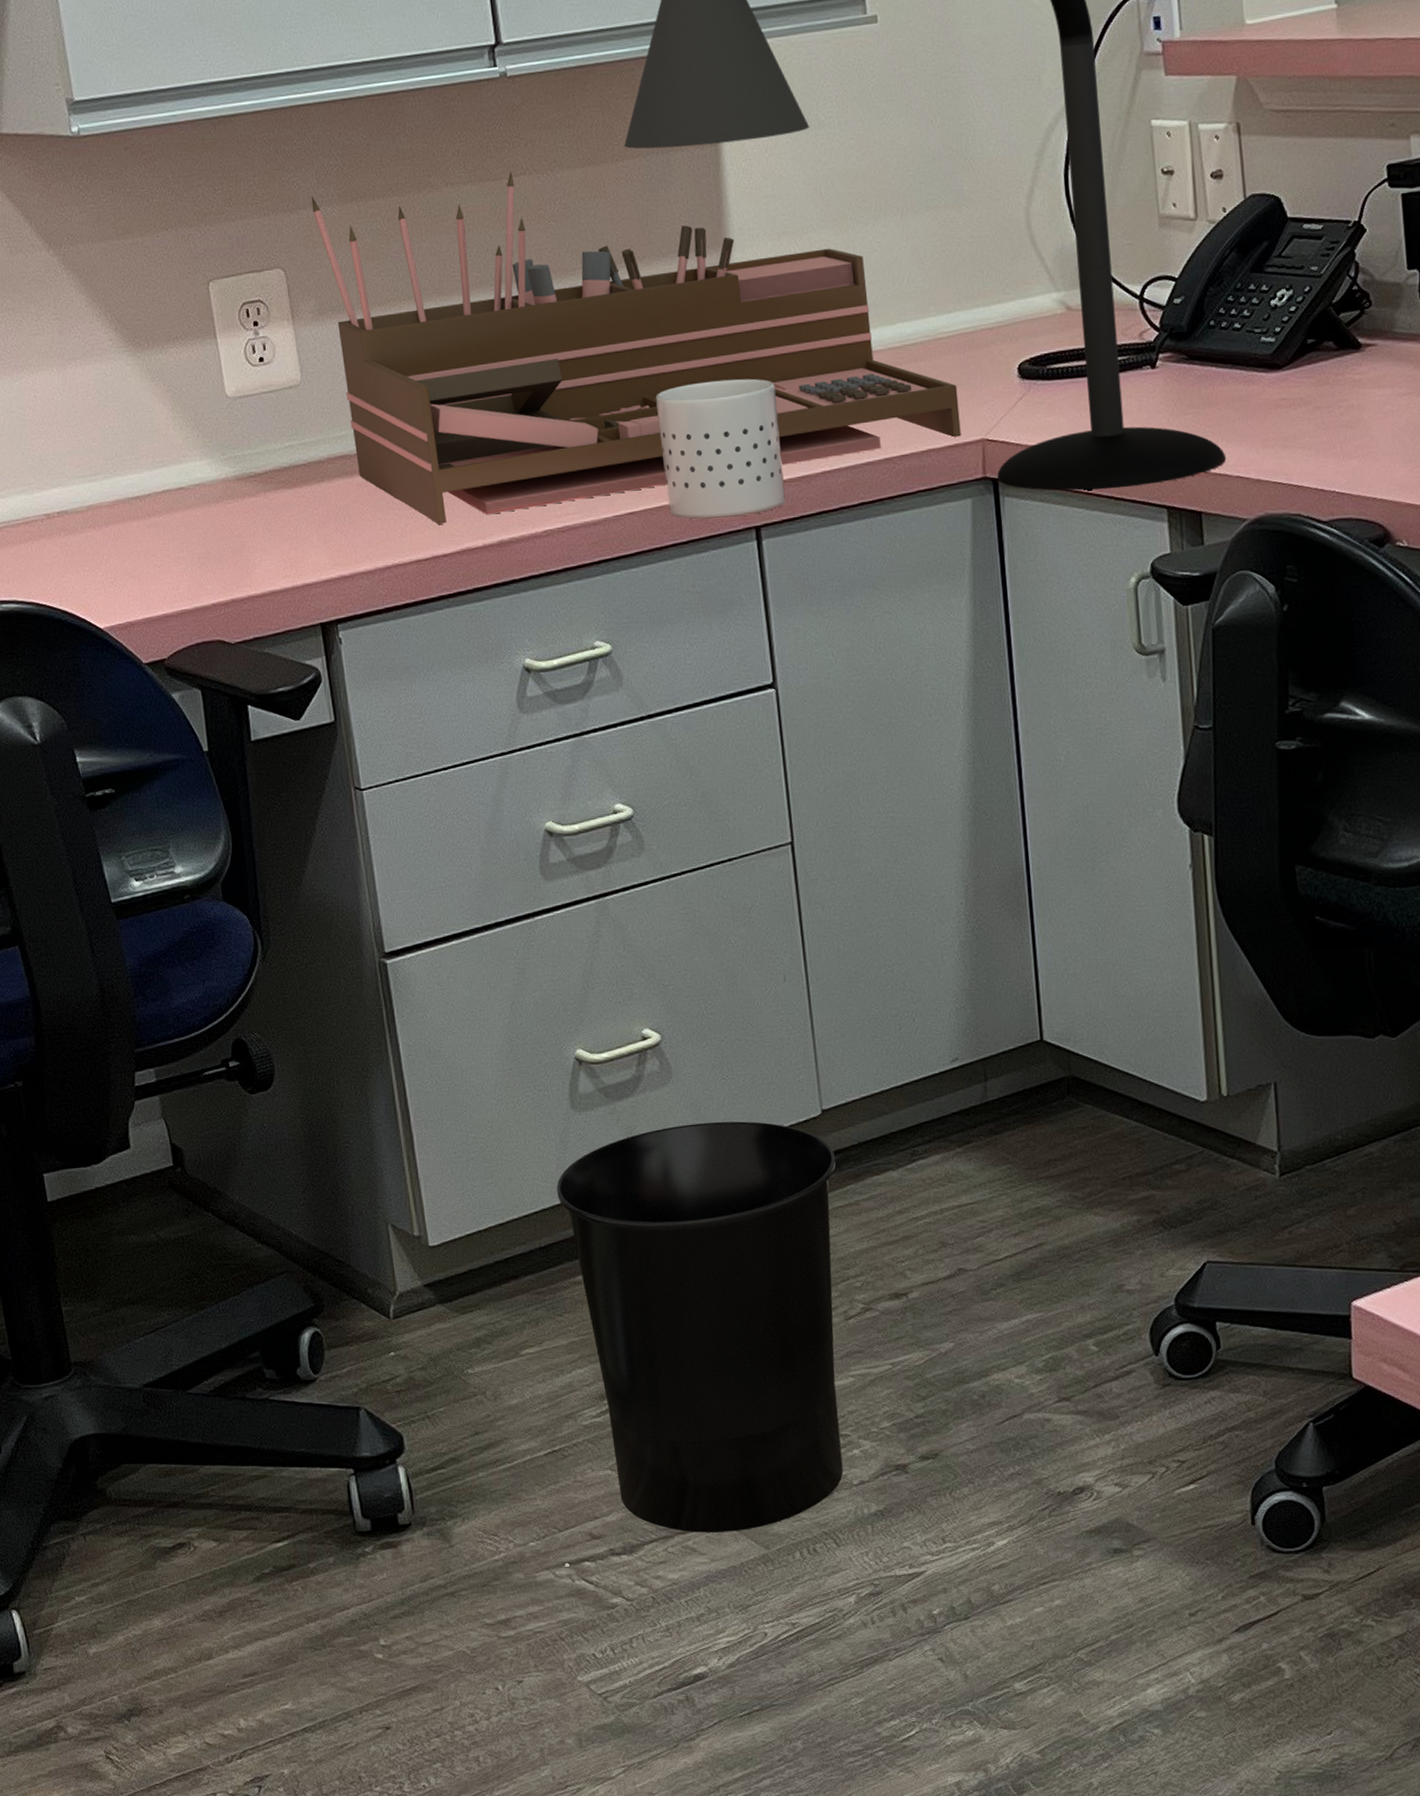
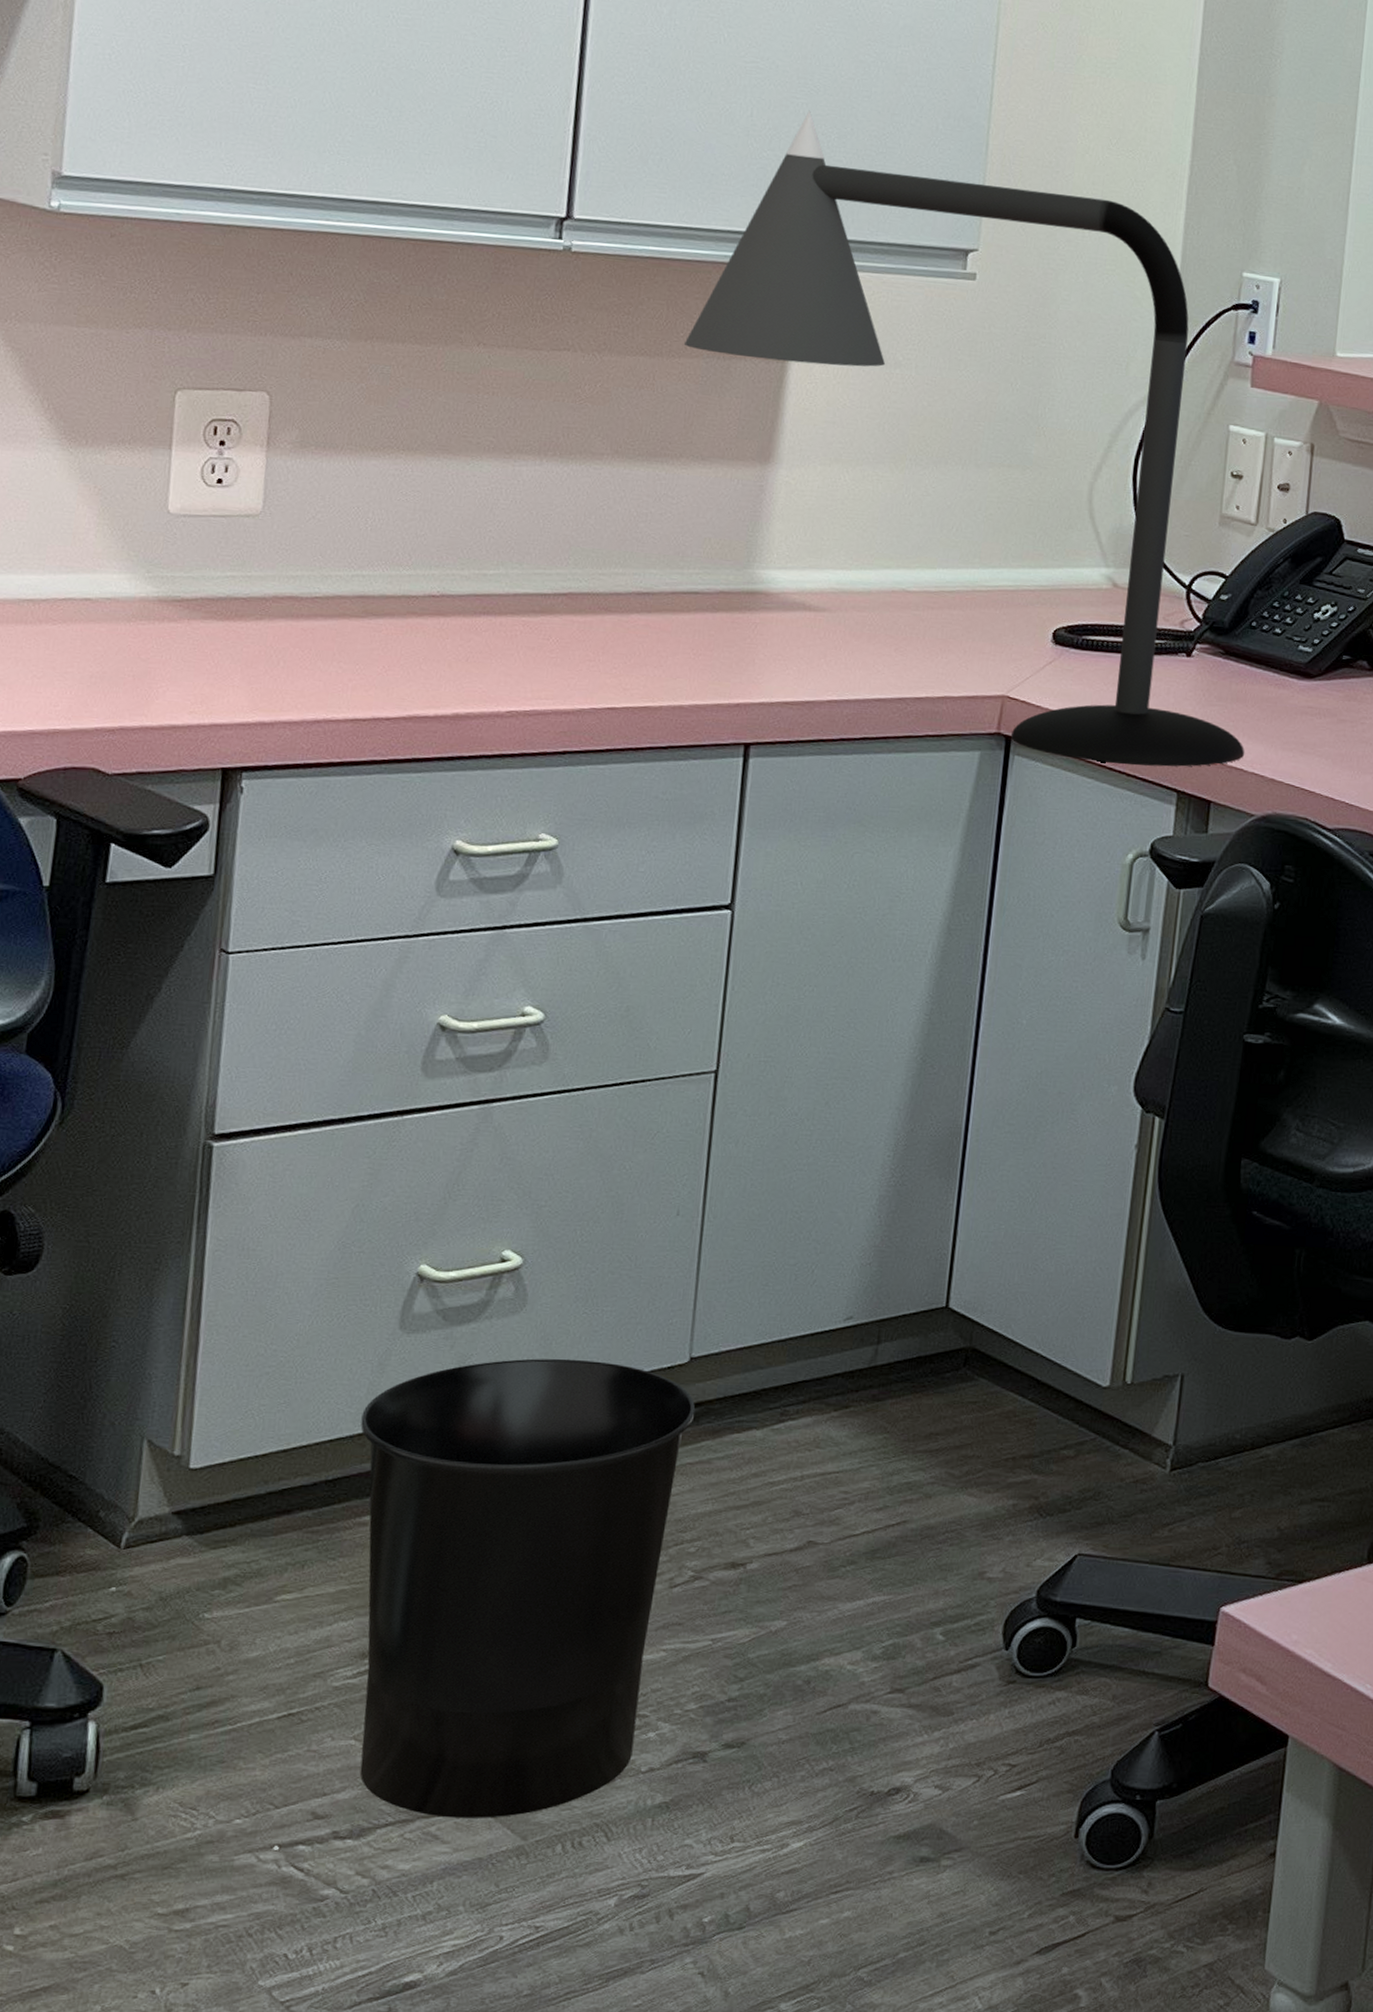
desk organizer: present [311,171,962,524] -> none [306,327,988,690]
mug: present [655,378,786,520] -> none [653,589,796,731]

